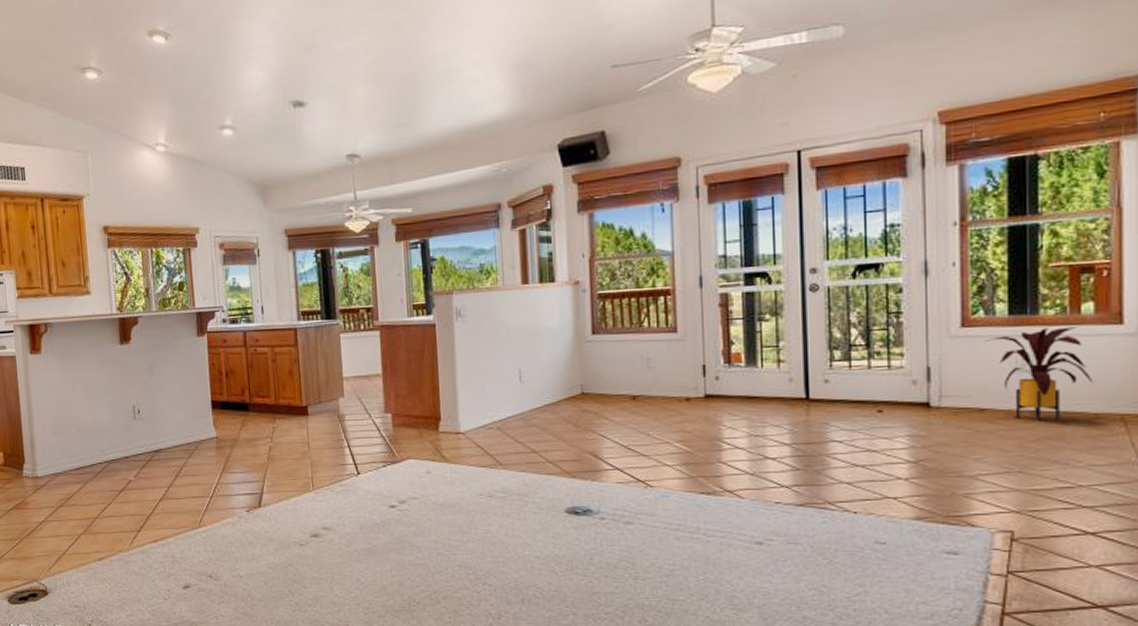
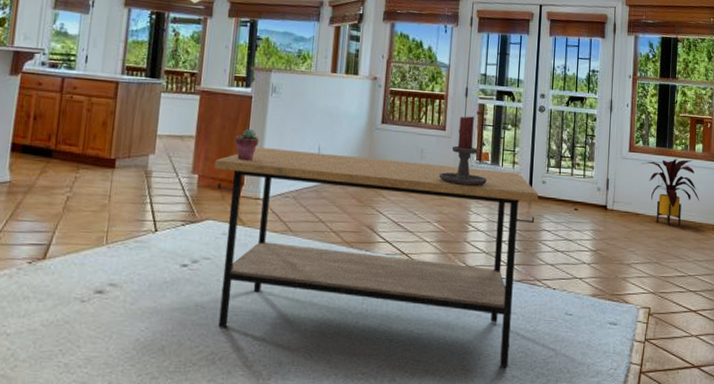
coffee table: none [406,372,820,608] -> present [214,147,539,368]
potted succulent: none [424,359,450,395] -> present [235,128,259,161]
candle holder: none [674,310,743,397] -> present [438,116,488,187]

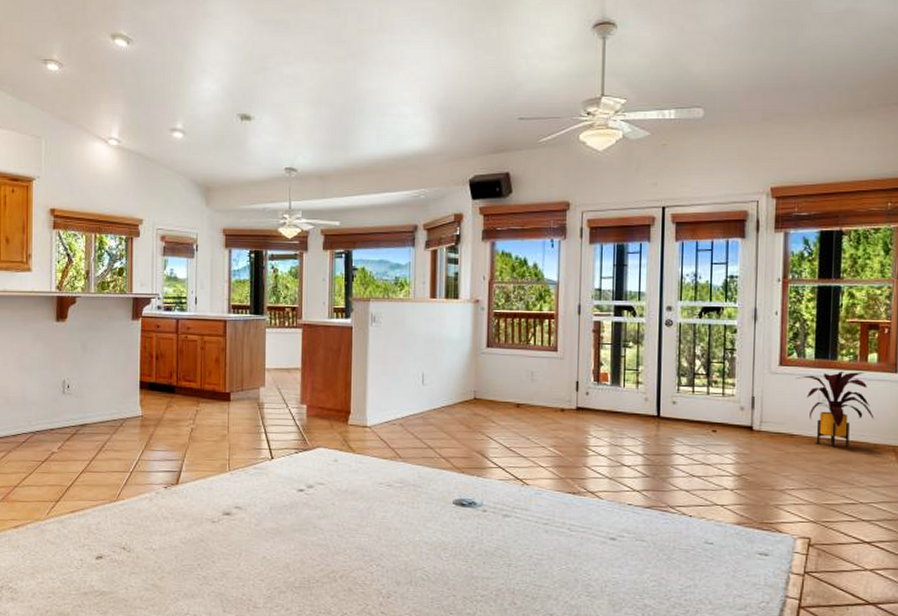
coffee table: present [214,147,539,368] -> none [321,377,668,597]
potted succulent: present [235,128,259,161] -> none [339,358,362,391]
candle holder: present [438,116,488,187] -> none [552,335,608,409]

